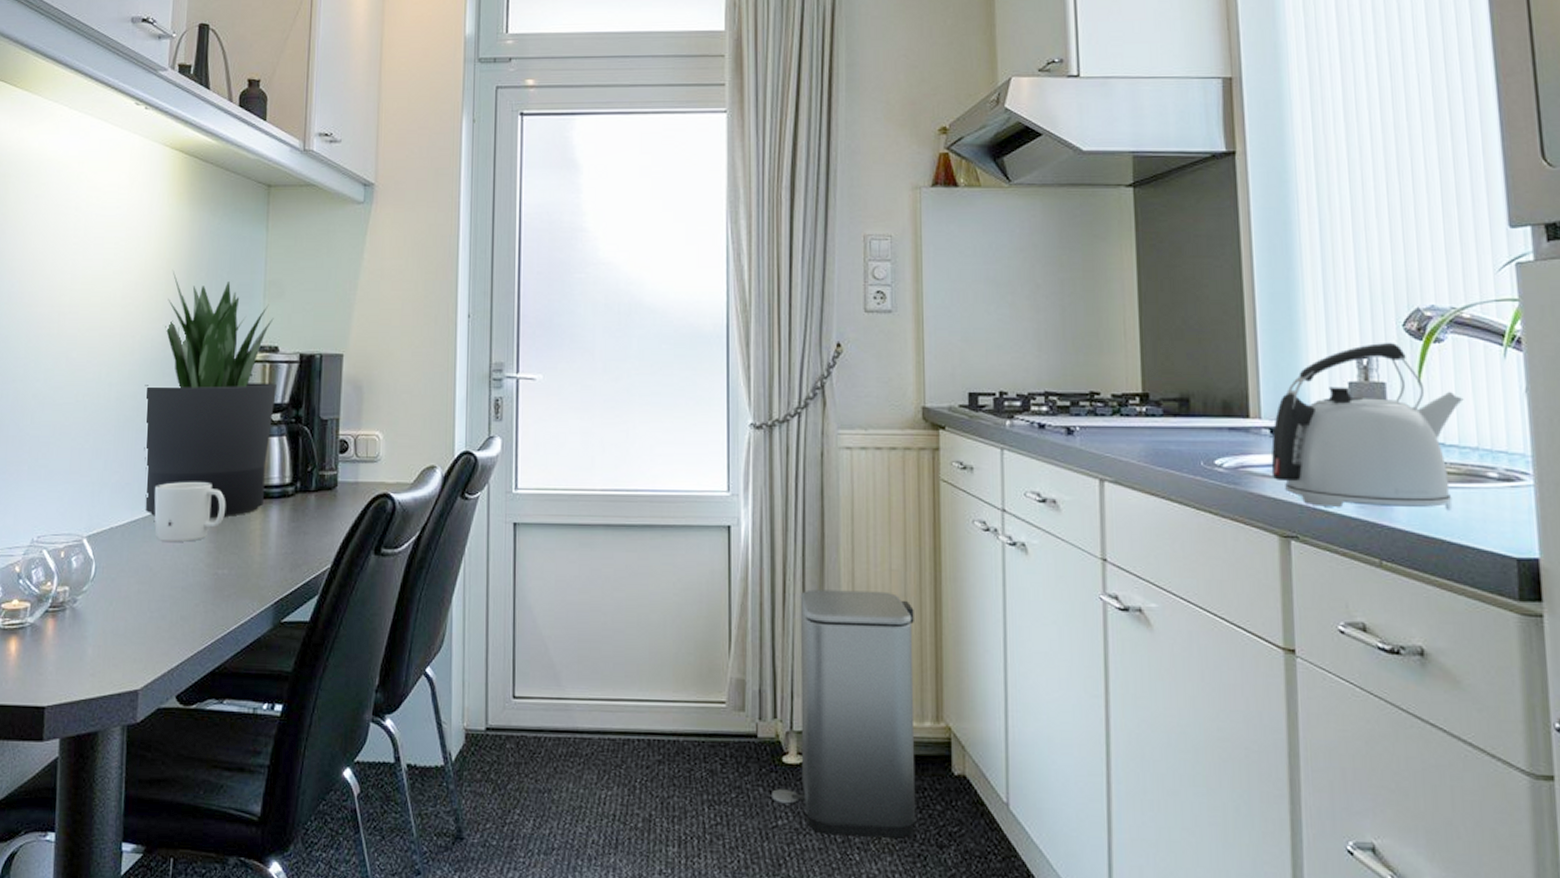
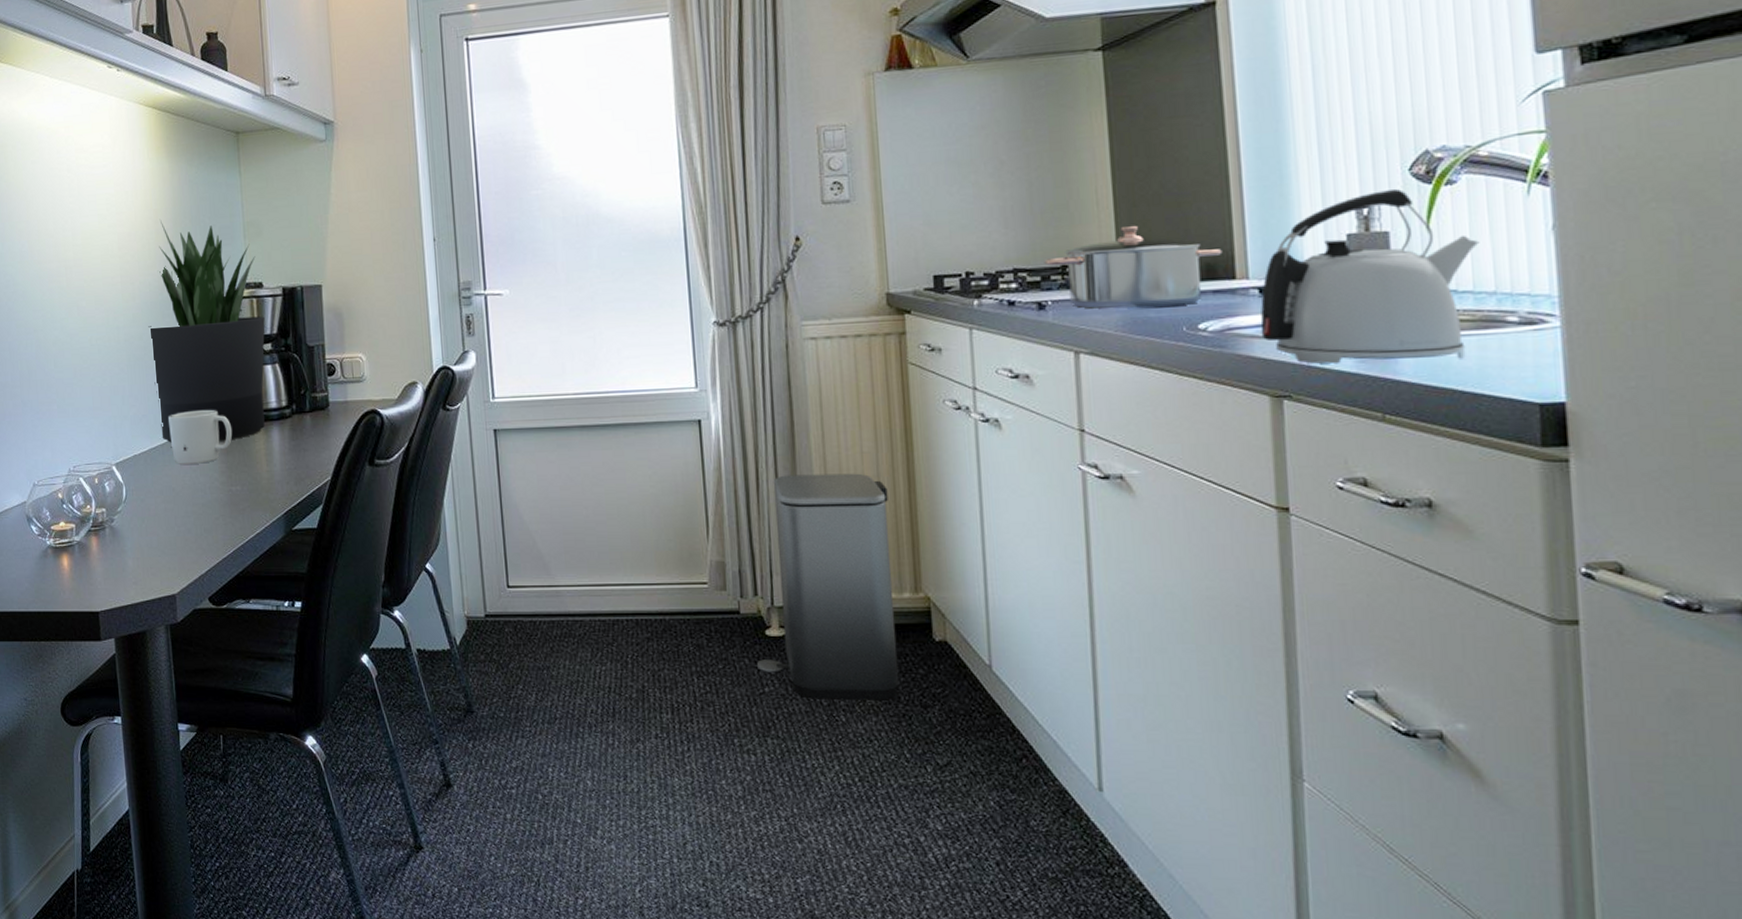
cooking pot: none [1074,357,1238,440] -> present [1044,225,1223,309]

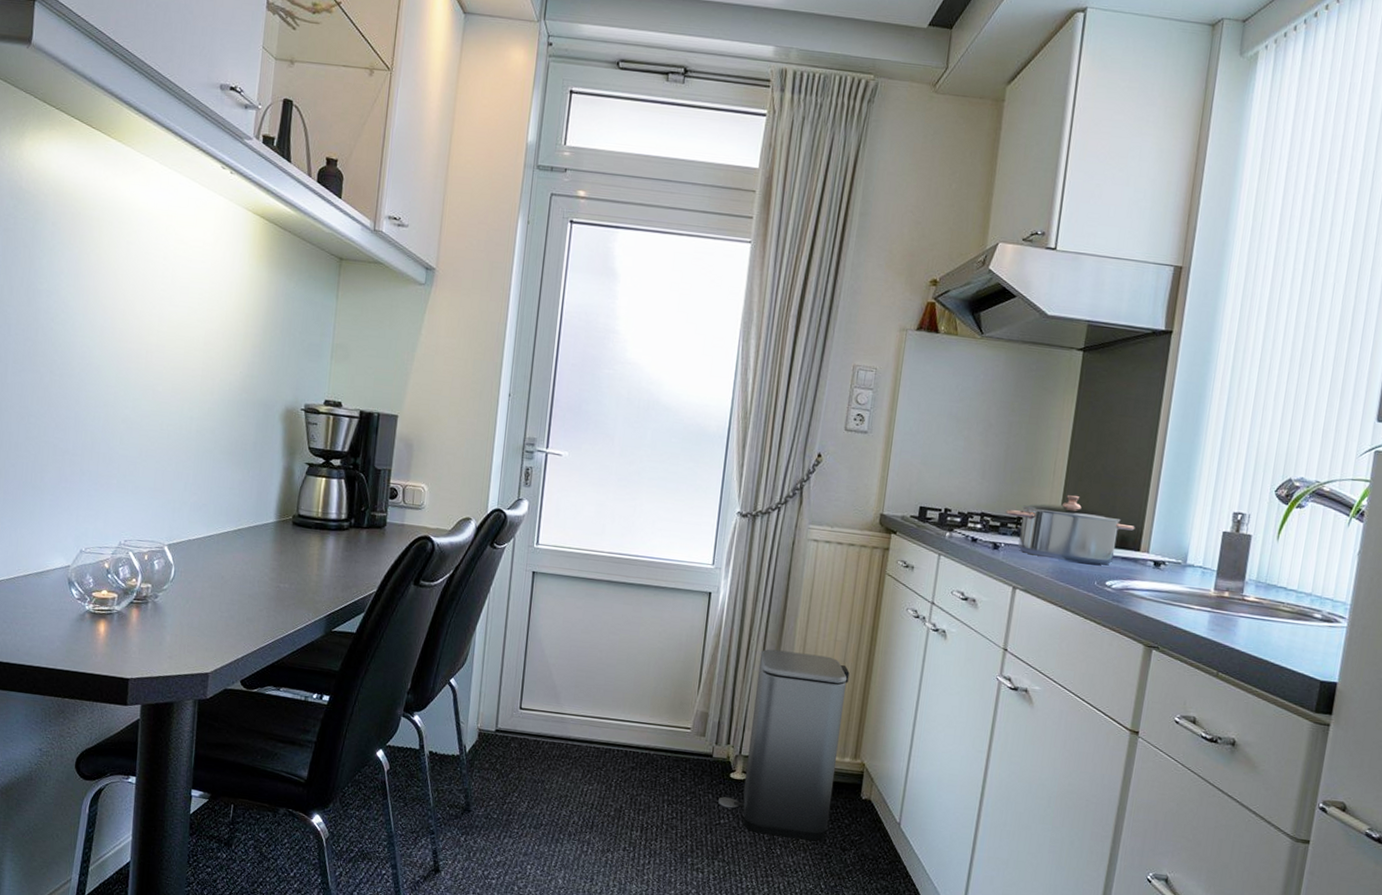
planter: present [148,219,265,443] -> none [219,323,339,541]
mug: present [168,409,233,466] -> none [226,507,290,558]
kettle: present [1260,188,1480,365] -> none [1148,503,1309,640]

